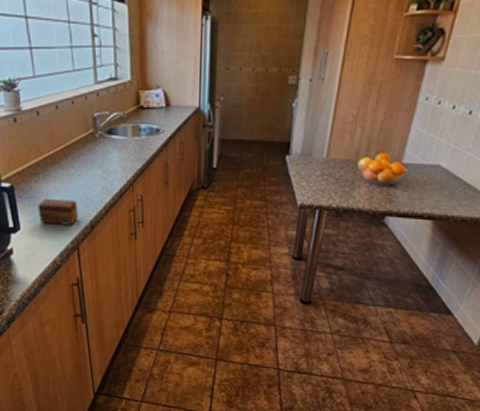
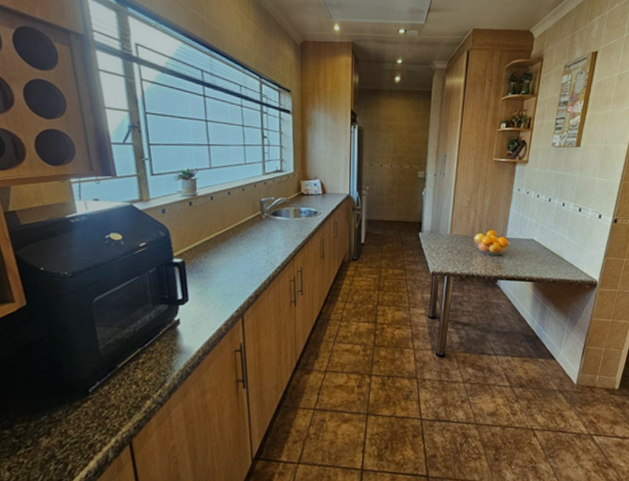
tea box: present [38,199,78,225] -> none [206,272,244,295]

